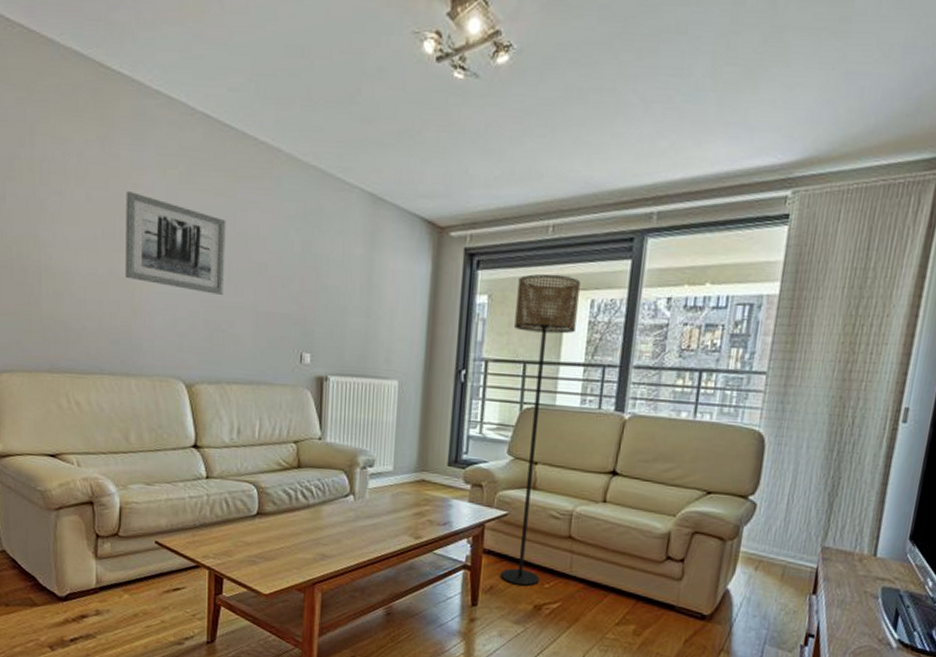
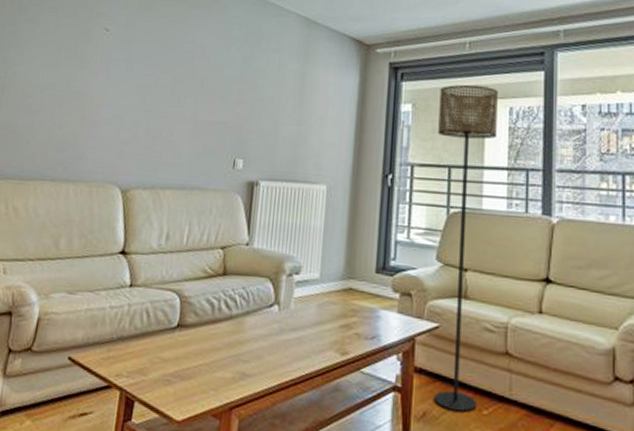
wall art: present [124,190,226,295] -> none [79,18,176,106]

